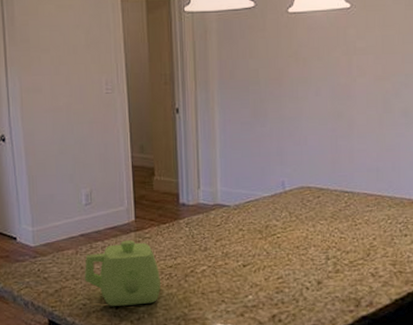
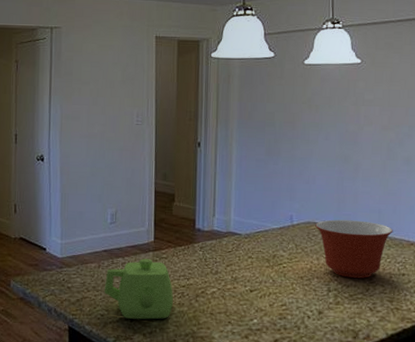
mixing bowl: none [309,181,393,243] -> present [315,219,393,278]

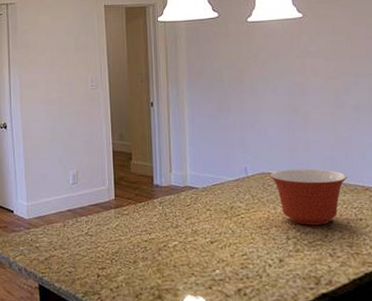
teapot: present [104,259,173,320] -> none [70,216,137,275]

